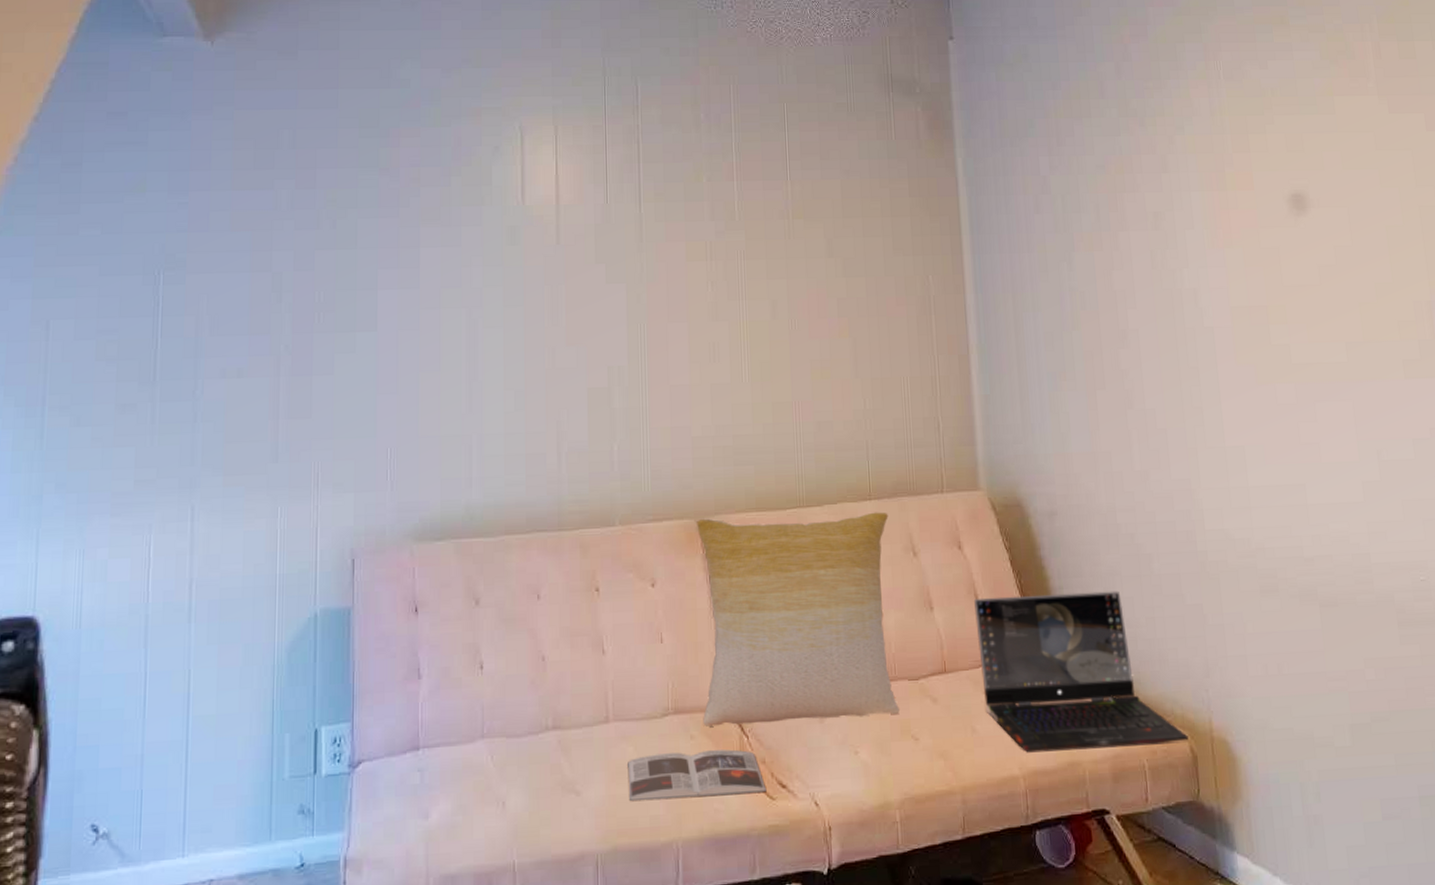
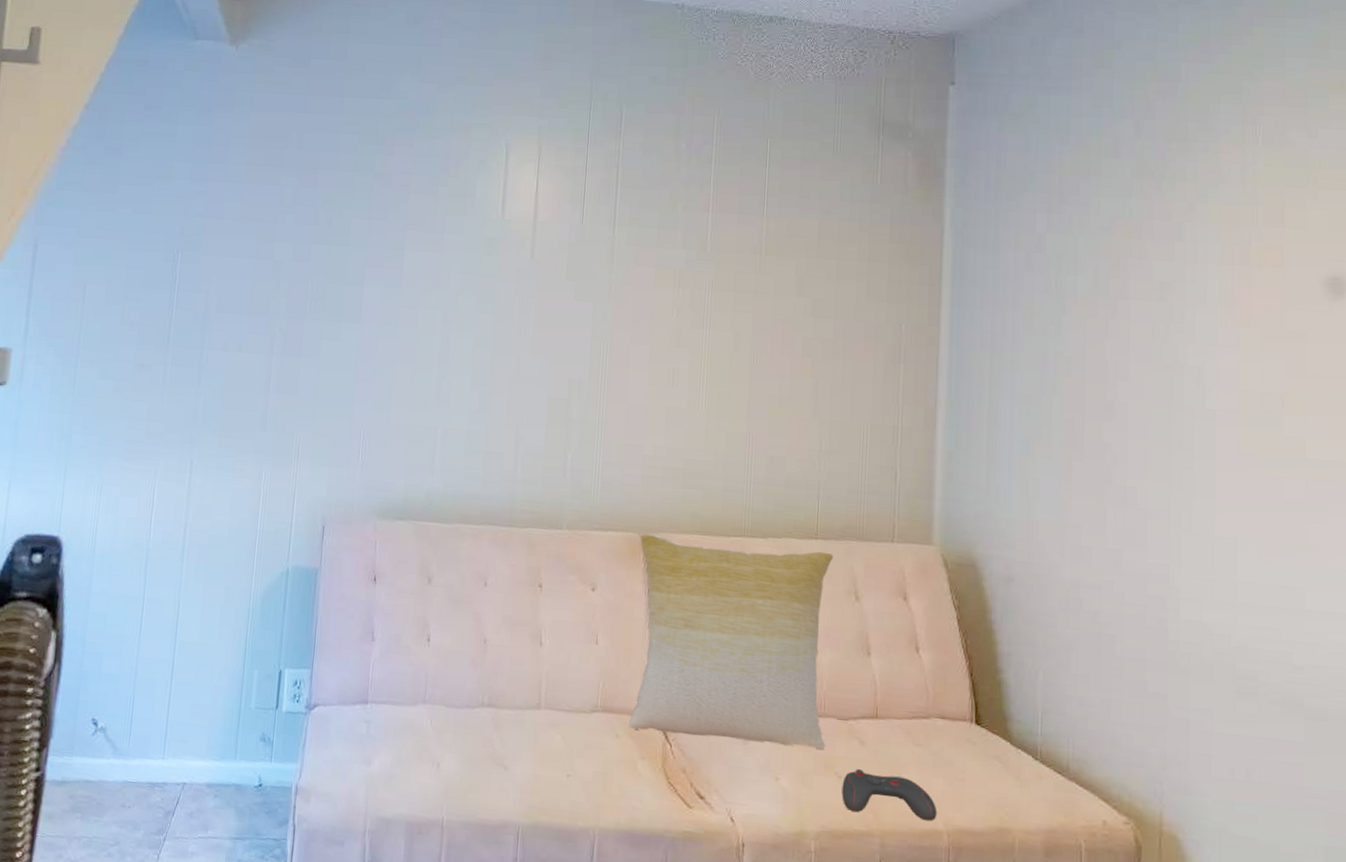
magazine: present [628,749,767,800] -> none [552,745,685,799]
game controller: none [919,728,1012,773] -> present [842,769,938,822]
laptop computer: present [973,590,1188,752] -> none [913,650,1134,830]

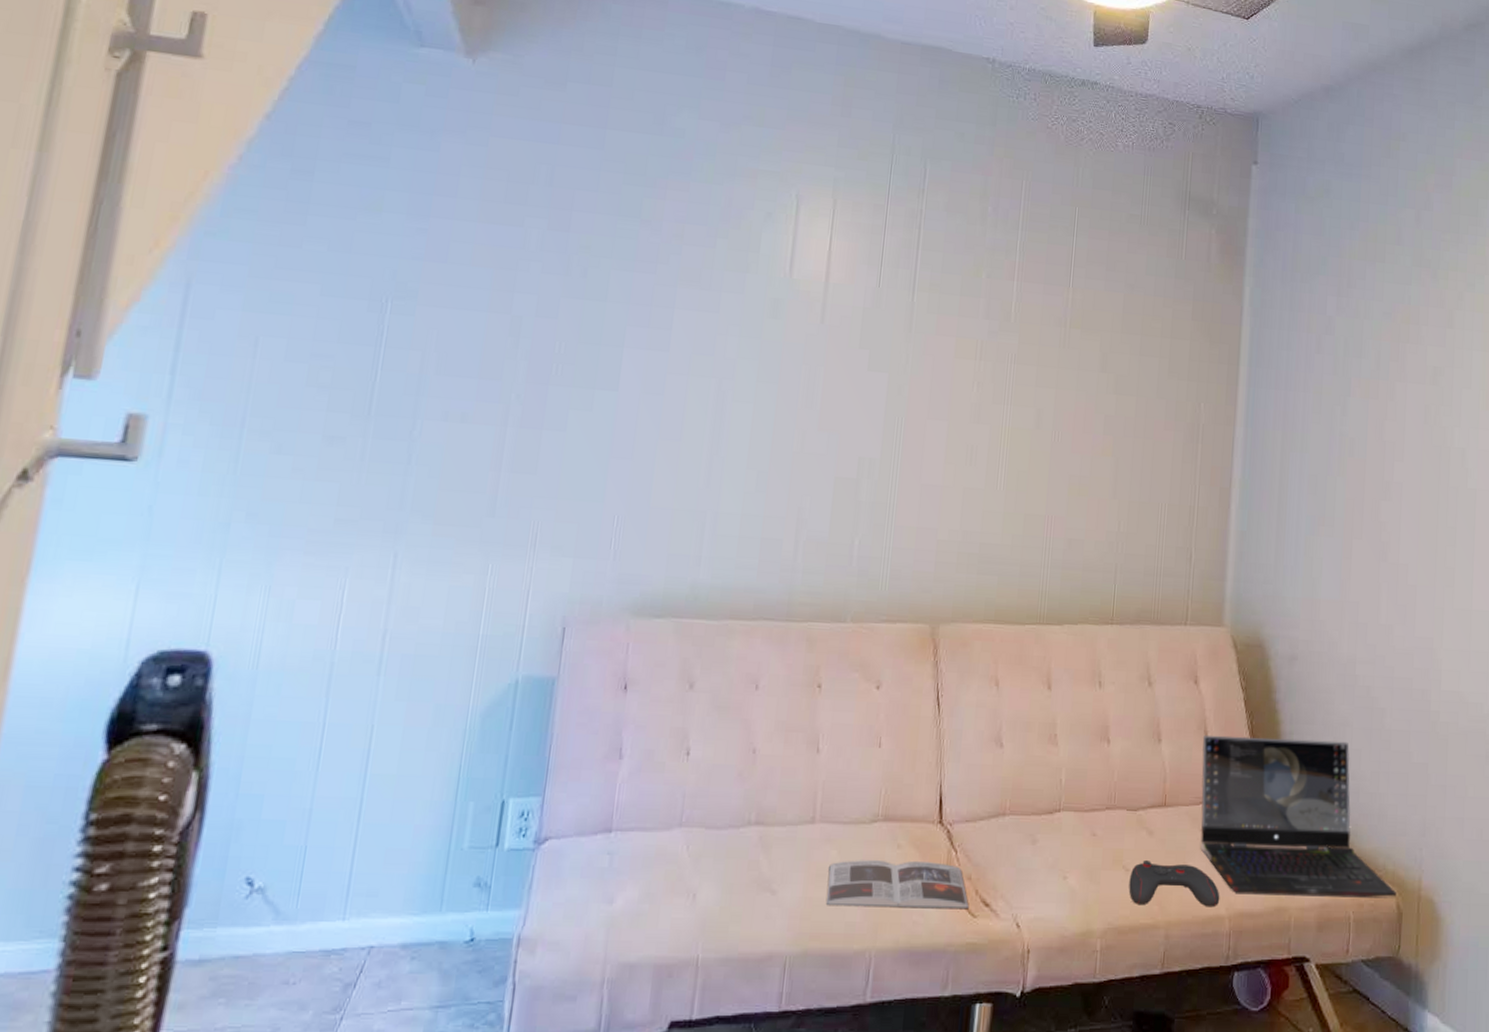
magazine: none [552,745,685,799] -> present [826,860,969,908]
pillow: present [629,534,834,749] -> none [912,624,1128,843]
laptop computer: none [913,650,1134,830] -> present [1200,734,1396,897]

